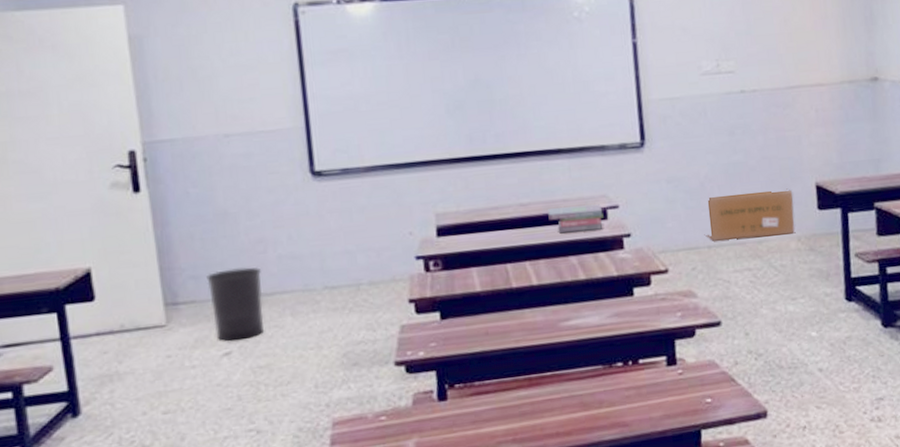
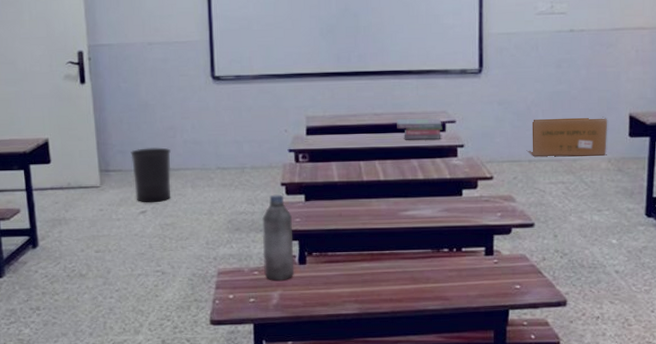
water bottle: none [386,314,433,426] -> present [261,194,295,281]

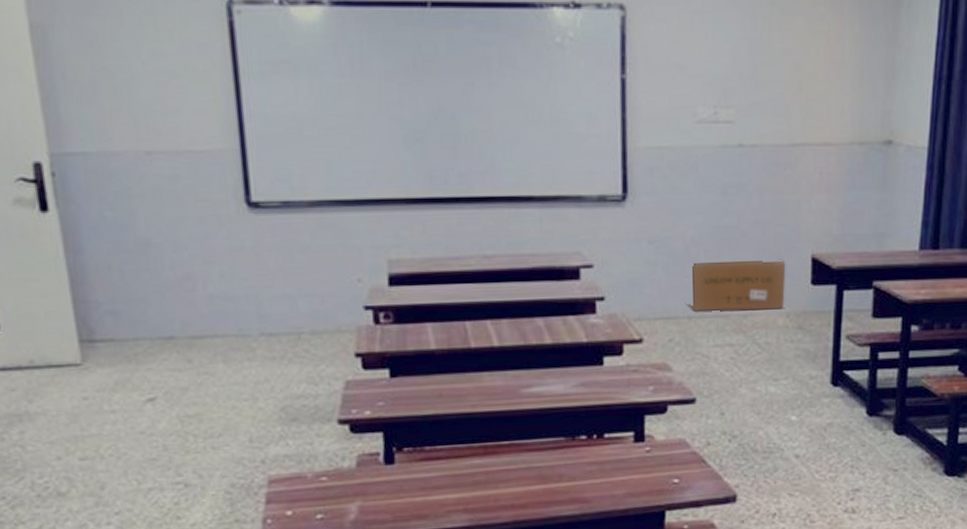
waste bin: present [130,147,172,203] -> none [127,305,193,387]
water bottle: present [261,194,295,281] -> none [328,369,379,488]
books: present [397,118,442,140] -> none [514,262,576,292]

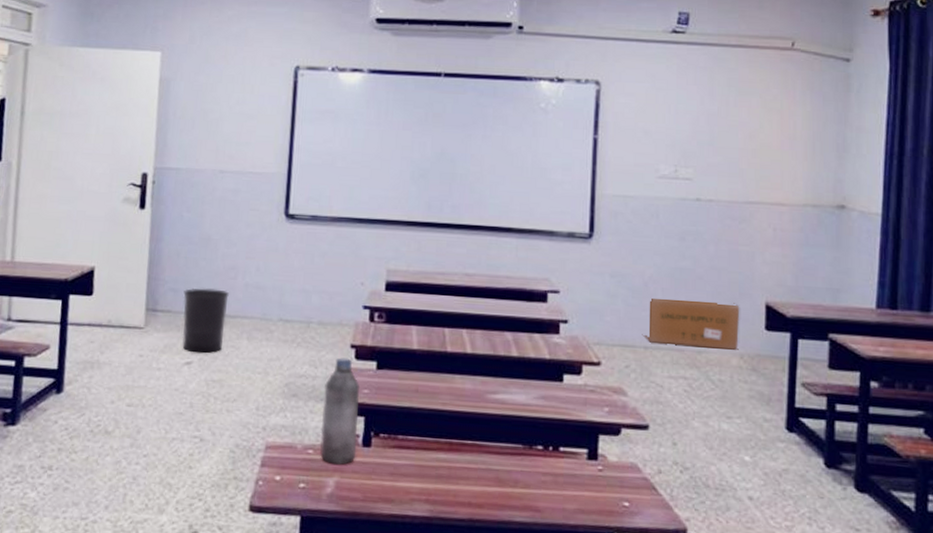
waste bin: none [127,305,193,387] -> present [182,288,230,353]
water bottle: none [328,369,379,488] -> present [320,357,359,465]

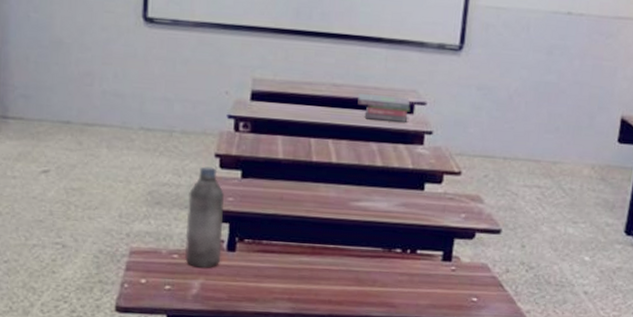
waste bin: present [182,288,230,353] -> none [36,94,87,162]
books: none [490,282,544,311] -> present [358,93,411,122]
box: present [642,297,740,351] -> none [502,110,597,162]

